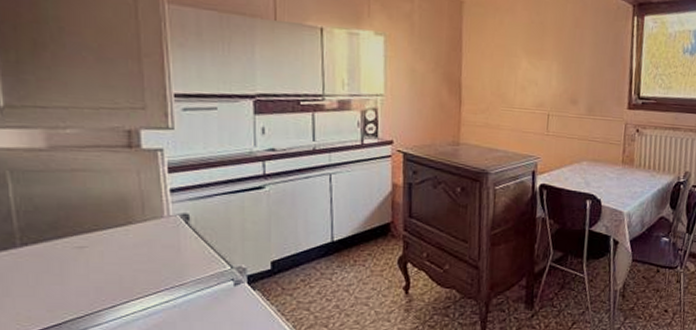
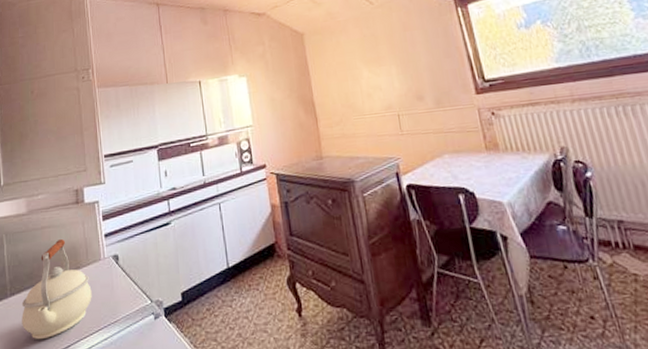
kettle: none [40,186,149,298] -> present [21,238,92,340]

